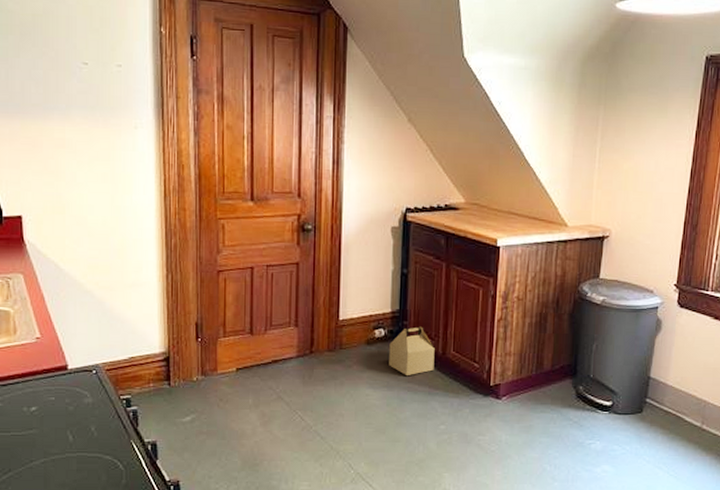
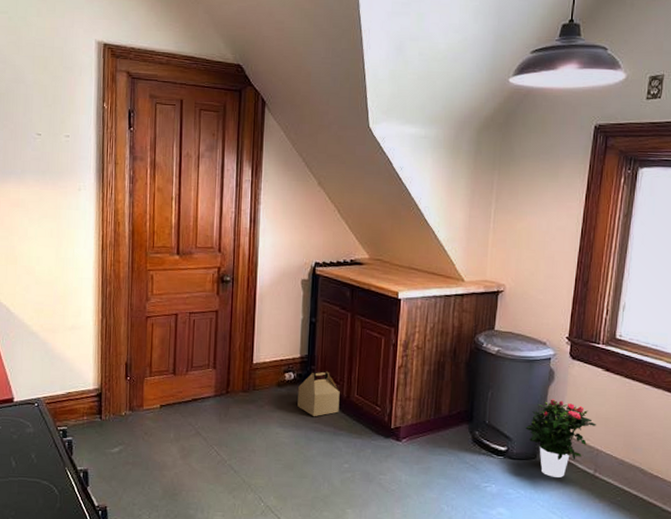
potted flower: none [631,350,704,431] -> present [525,399,596,478]

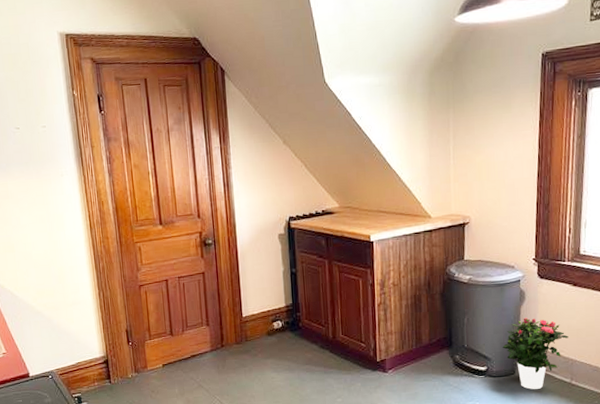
cardboard box: present [297,371,340,417] -> none [287,316,327,360]

